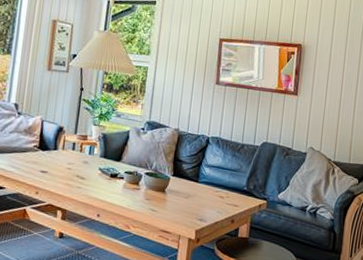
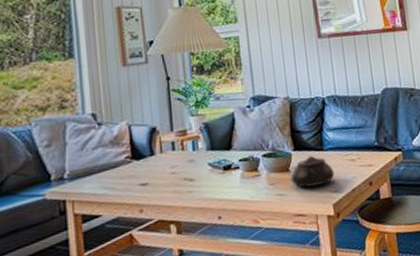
teapot: none [164,183,203,212] -> present [290,155,335,188]

